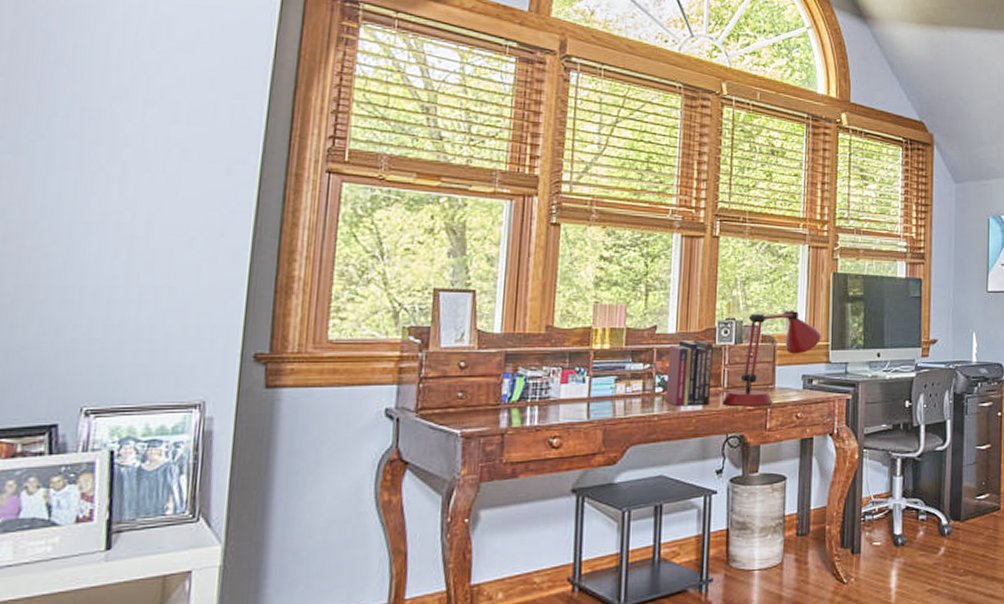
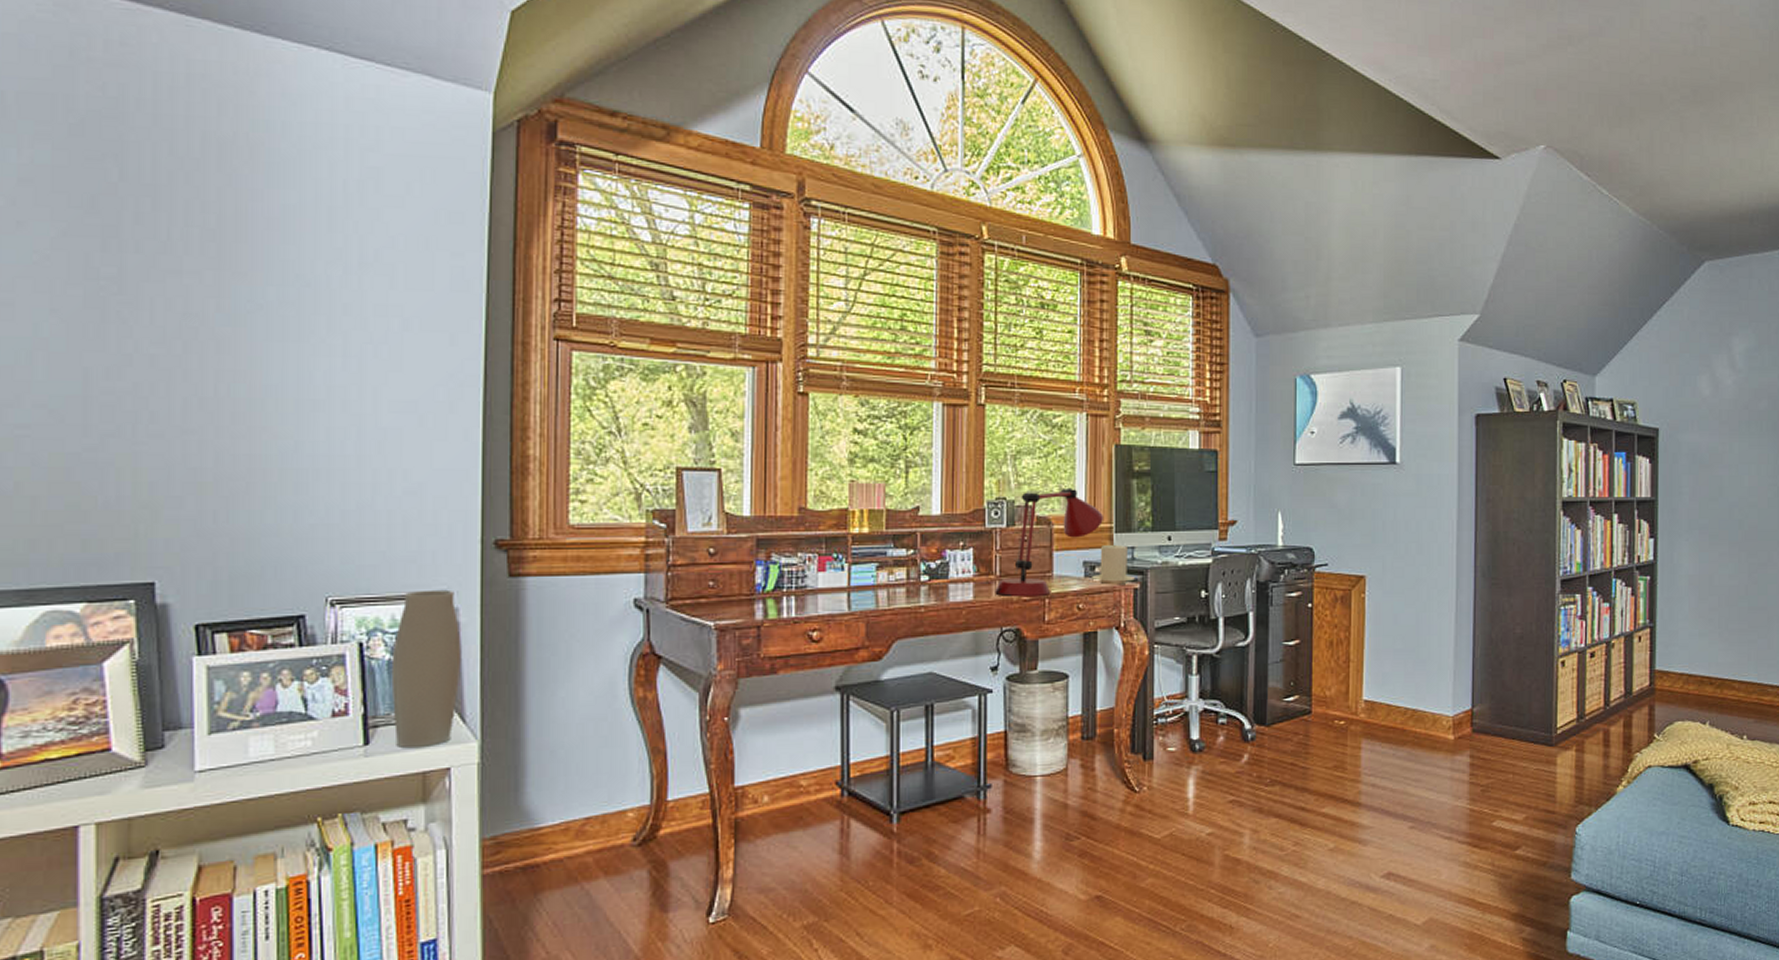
vase: none [138,400,213,553] -> present [391,589,462,749]
books: present [665,340,713,407] -> none [932,523,982,597]
candle: none [810,361,847,396] -> present [1092,545,1135,585]

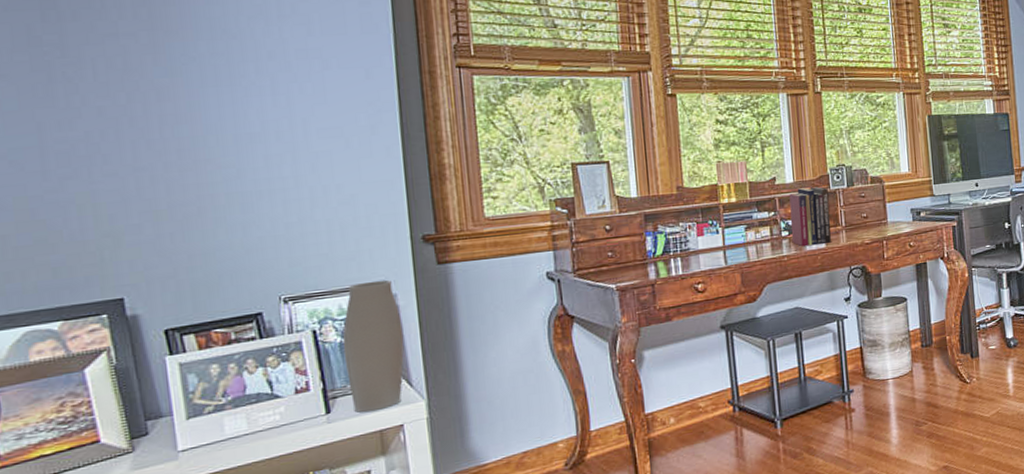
books: none [932,523,982,597] -> present [789,187,831,247]
desk lamp: present [995,487,1103,598] -> none [842,152,924,243]
candle: present [1092,545,1135,585] -> none [918,193,952,225]

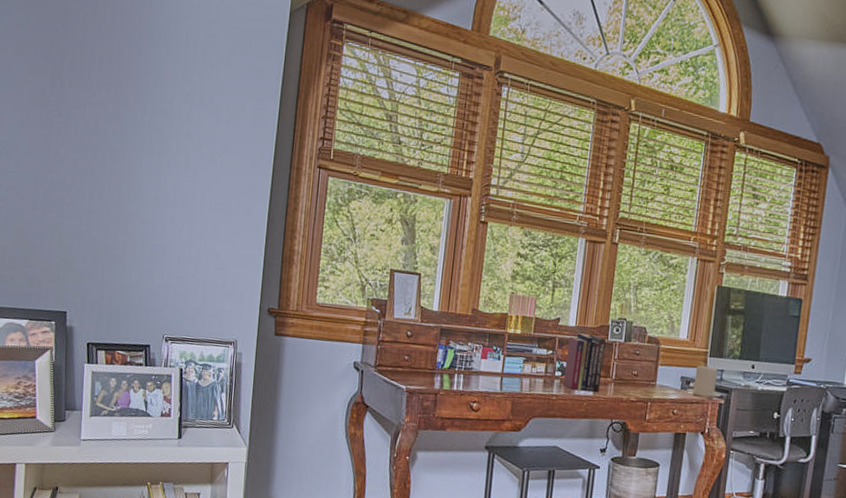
vase: present [342,280,405,413] -> none [197,337,242,446]
candle: none [918,193,952,225] -> present [686,366,721,399]

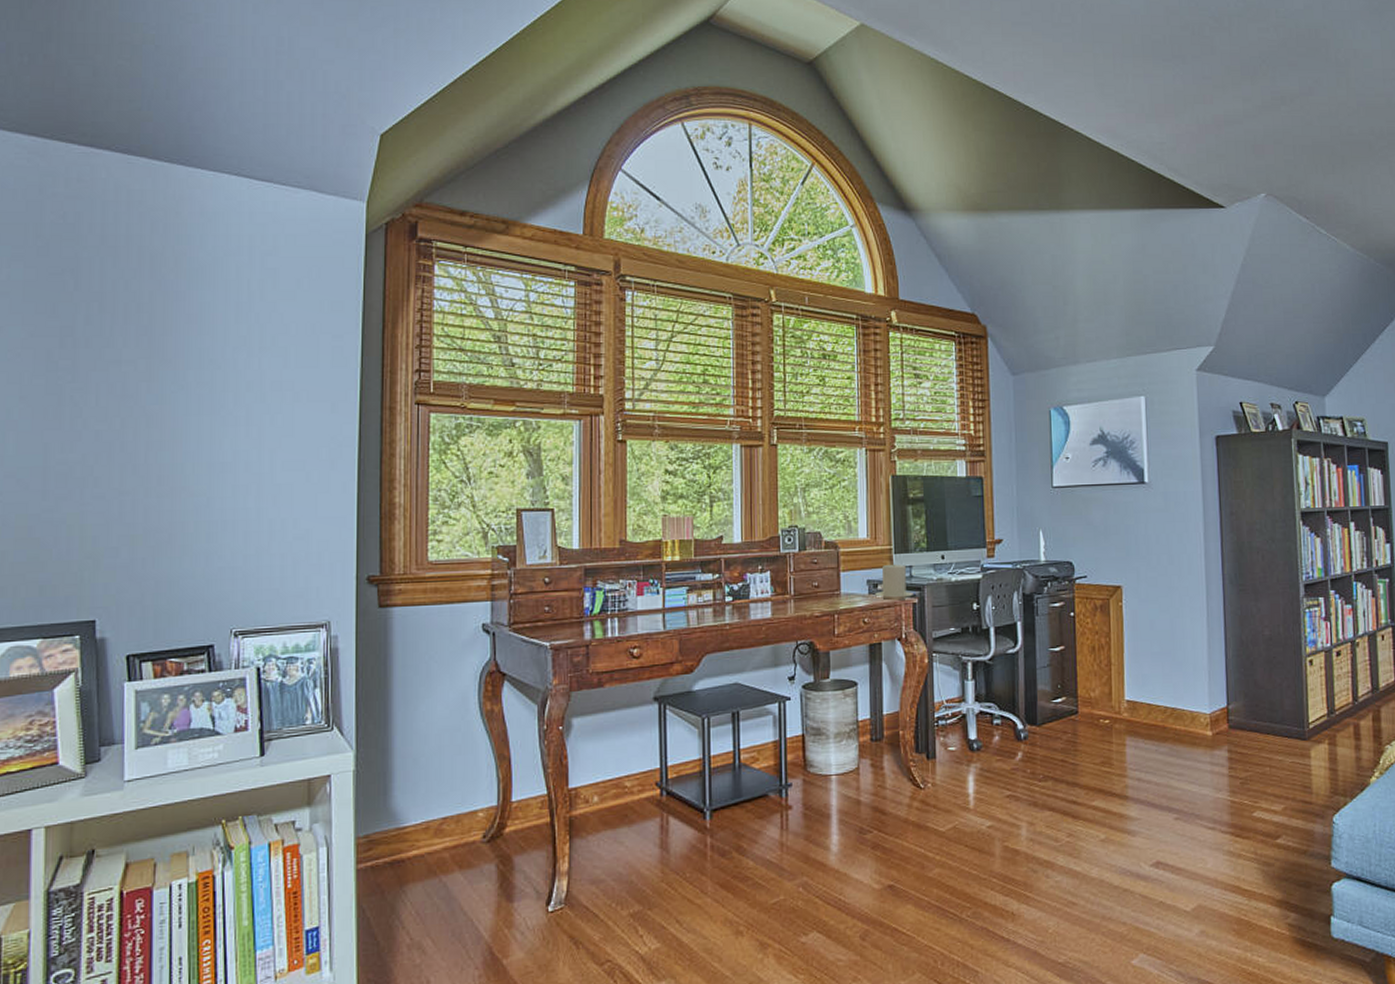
books: present [563,333,606,393] -> none [735,549,779,615]

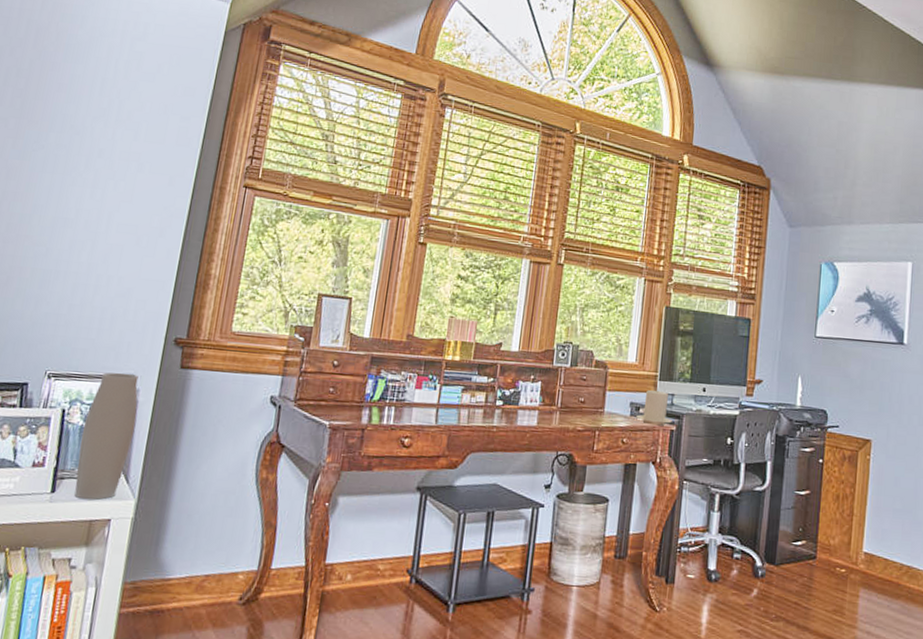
vase: none [282,620,340,759] -> present [74,372,139,500]

